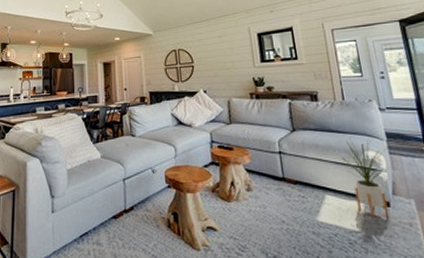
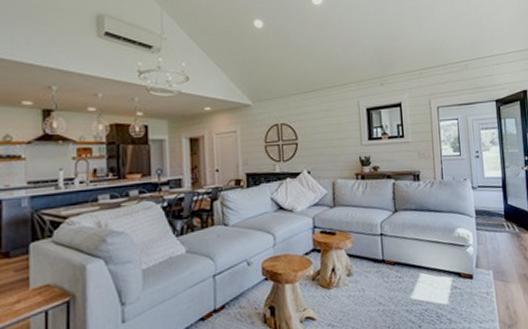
house plant: present [340,138,390,217] -> none [436,216,476,290]

